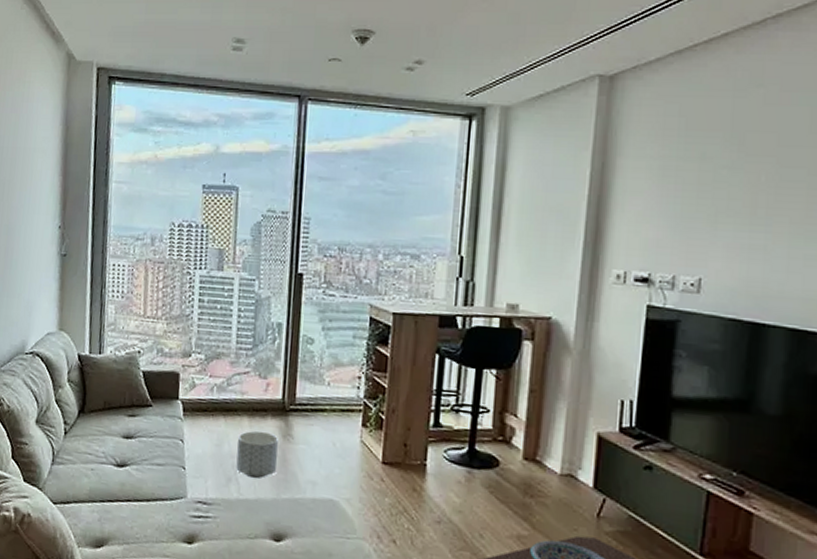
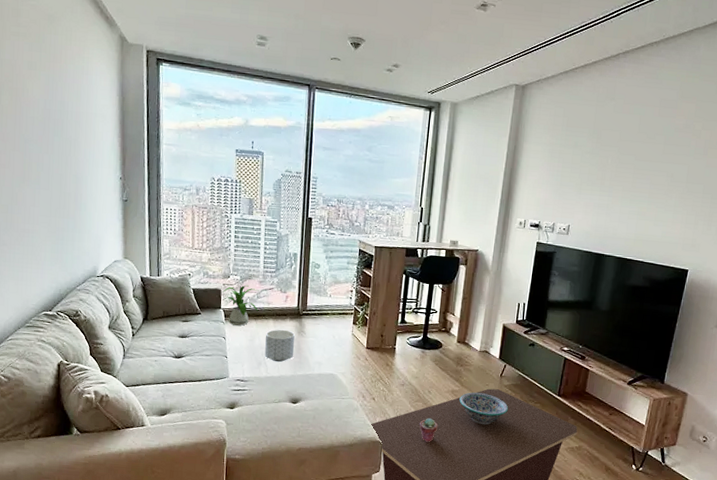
house plant: none [180,366,230,424] -> present [222,285,260,326]

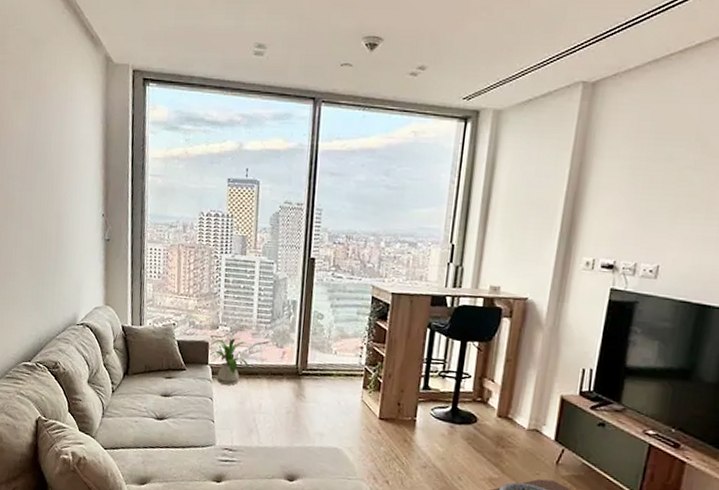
planter: present [265,329,295,362] -> none [257,391,292,430]

